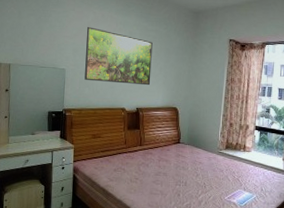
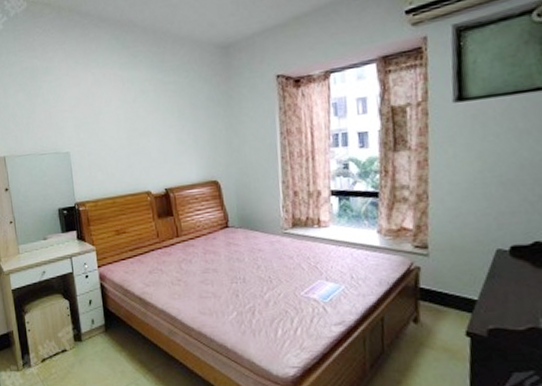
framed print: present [84,27,153,86] -> none [88,92,178,162]

